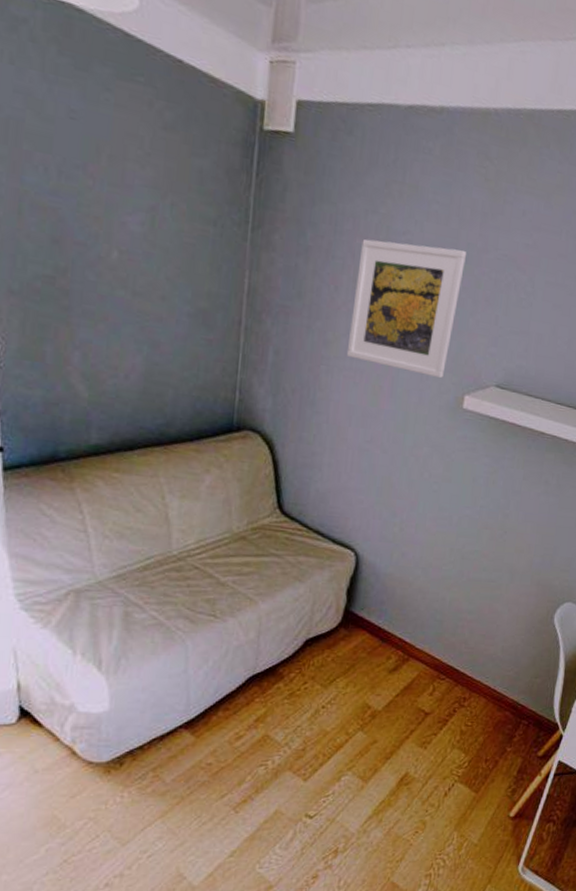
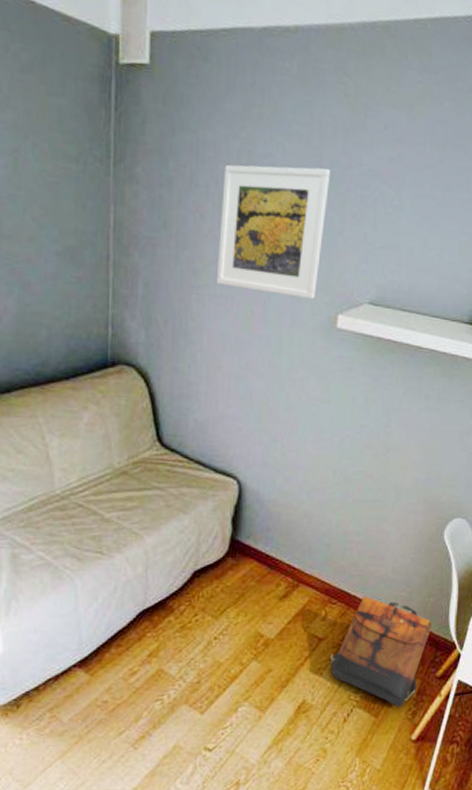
backpack: none [435,674,537,785] -> present [330,596,432,708]

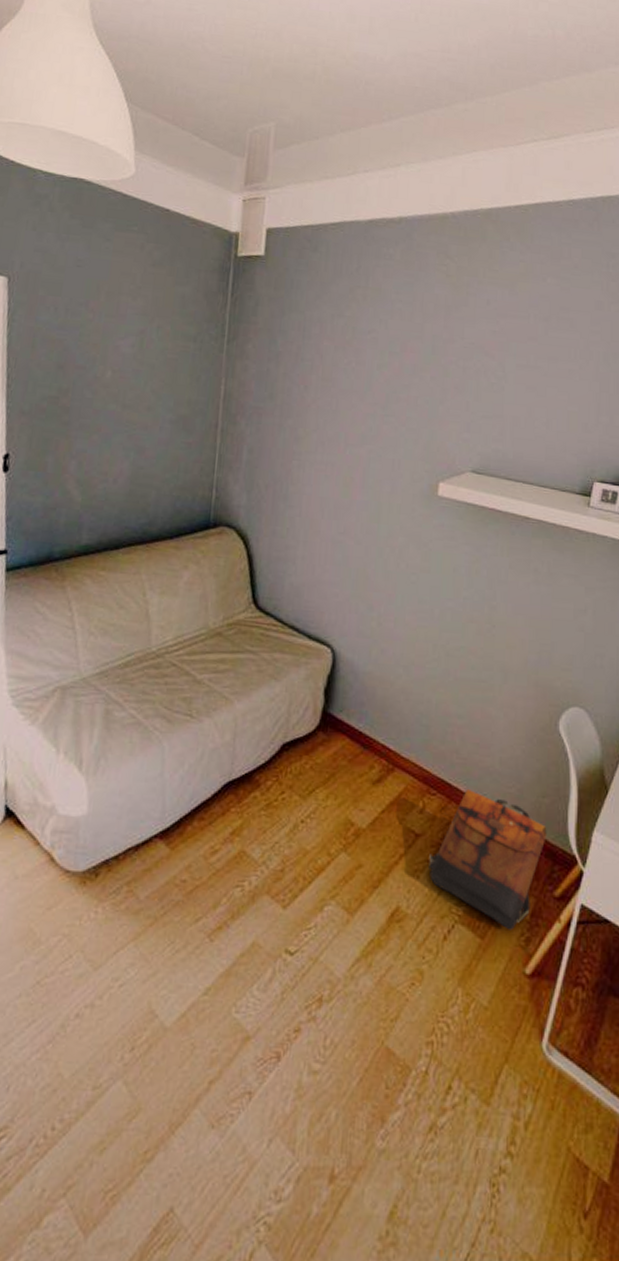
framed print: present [216,164,331,300] -> none [317,340,433,467]

